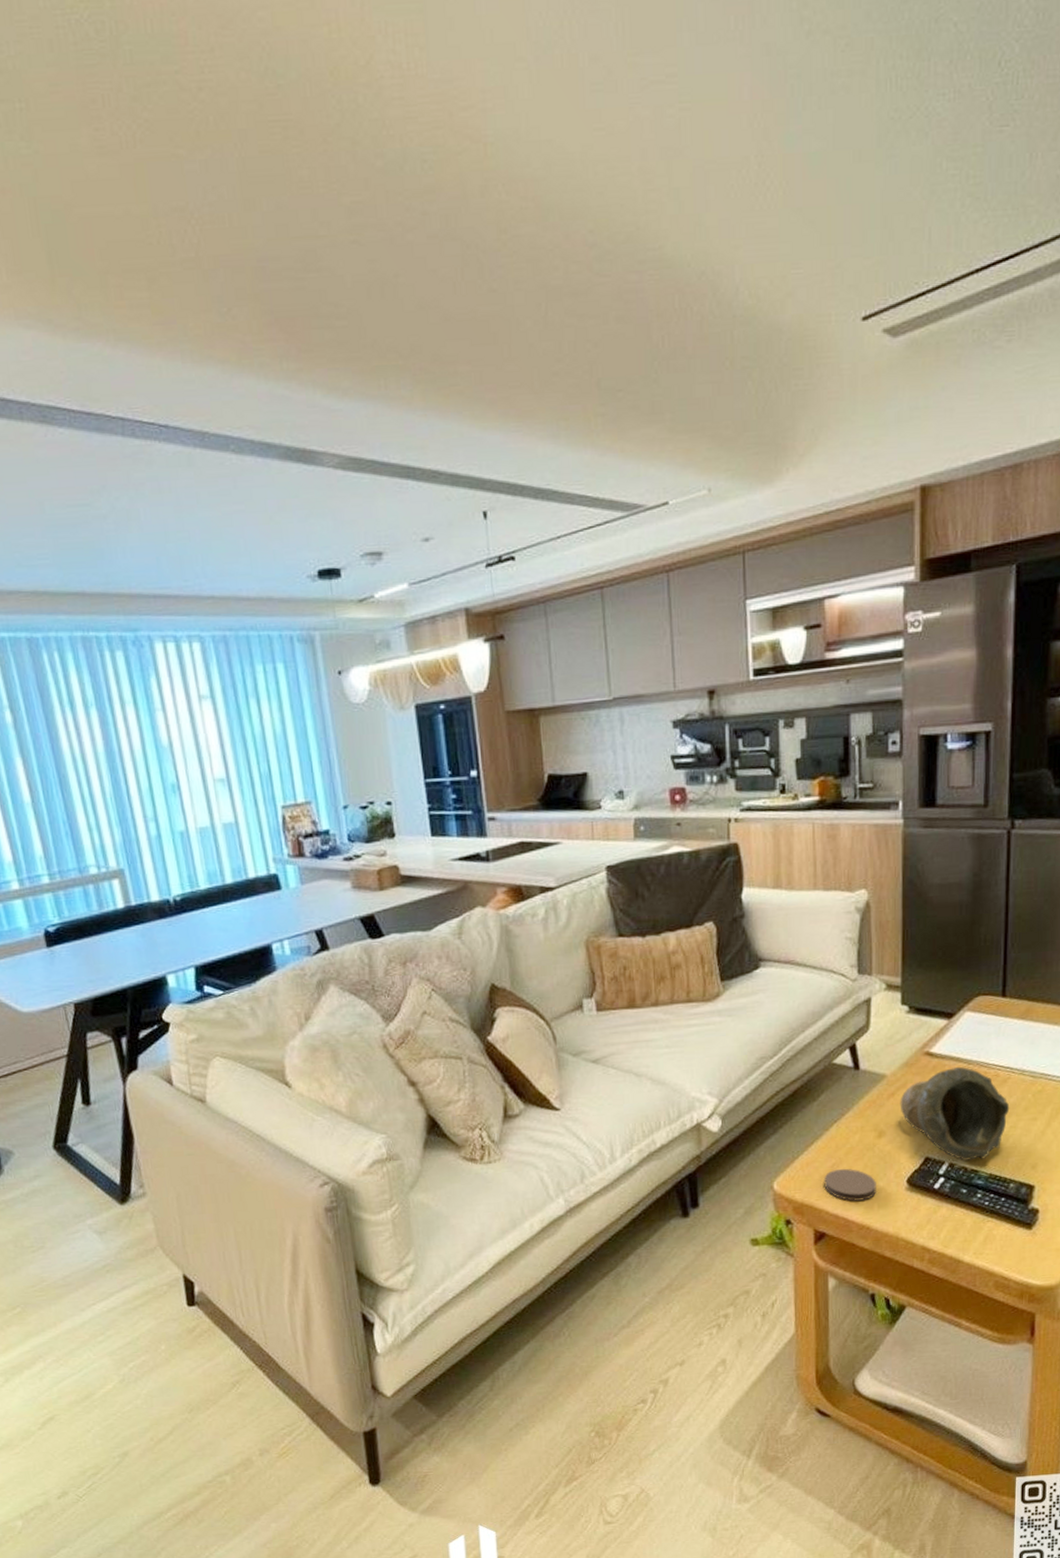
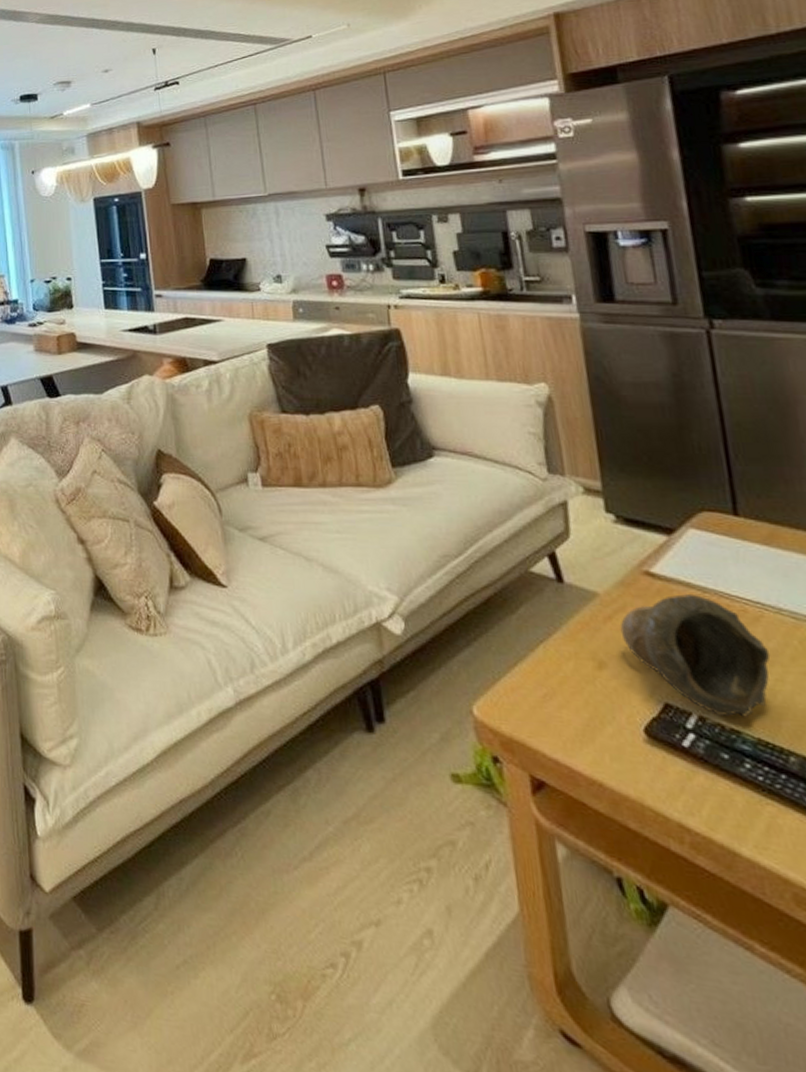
coaster: present [824,1168,876,1201] -> none [535,701,605,747]

